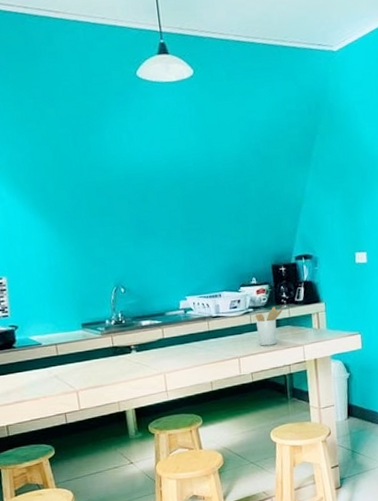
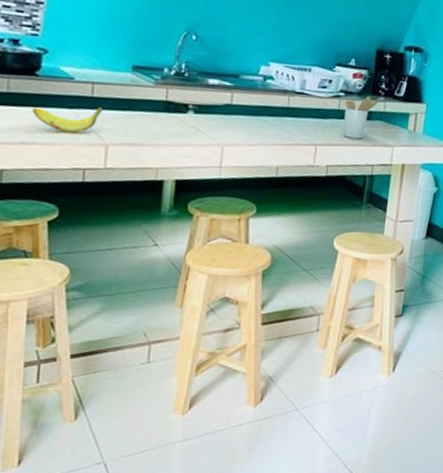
banana: none [17,363,68,388] -> present [32,107,102,133]

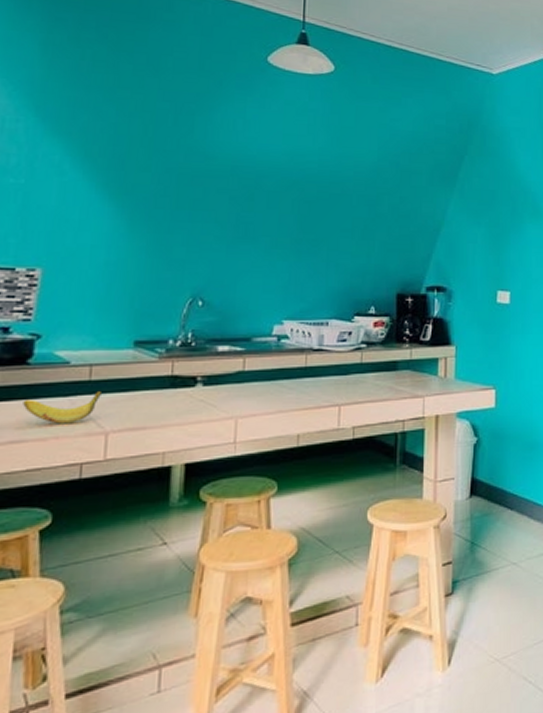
utensil holder: present [343,96,378,139] -> none [367,345,403,393]

